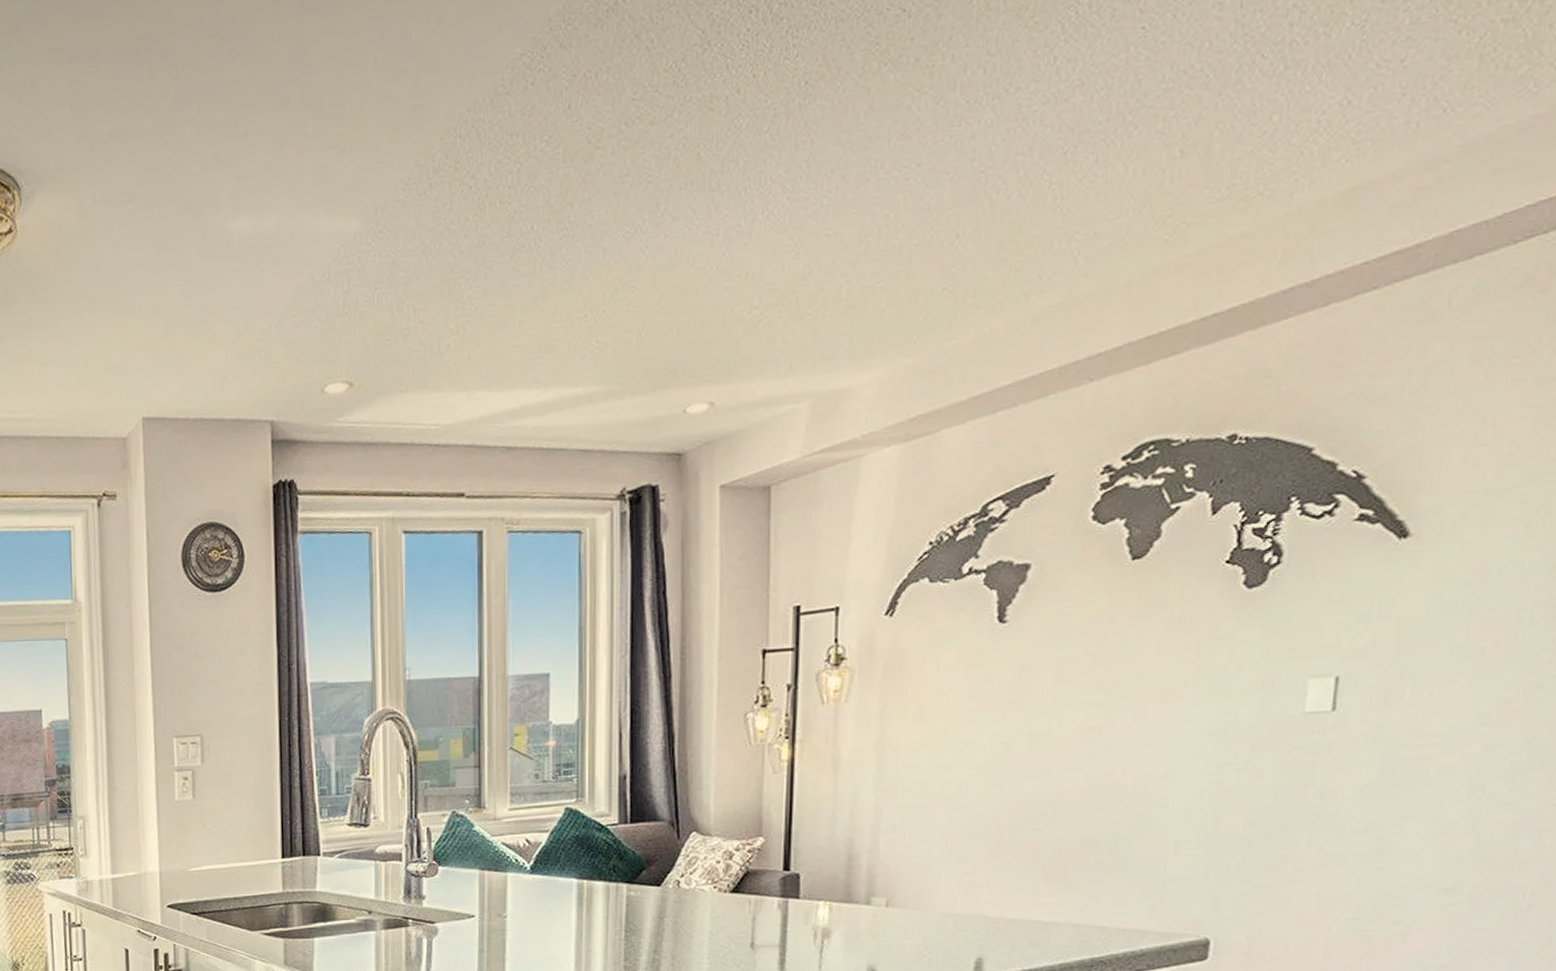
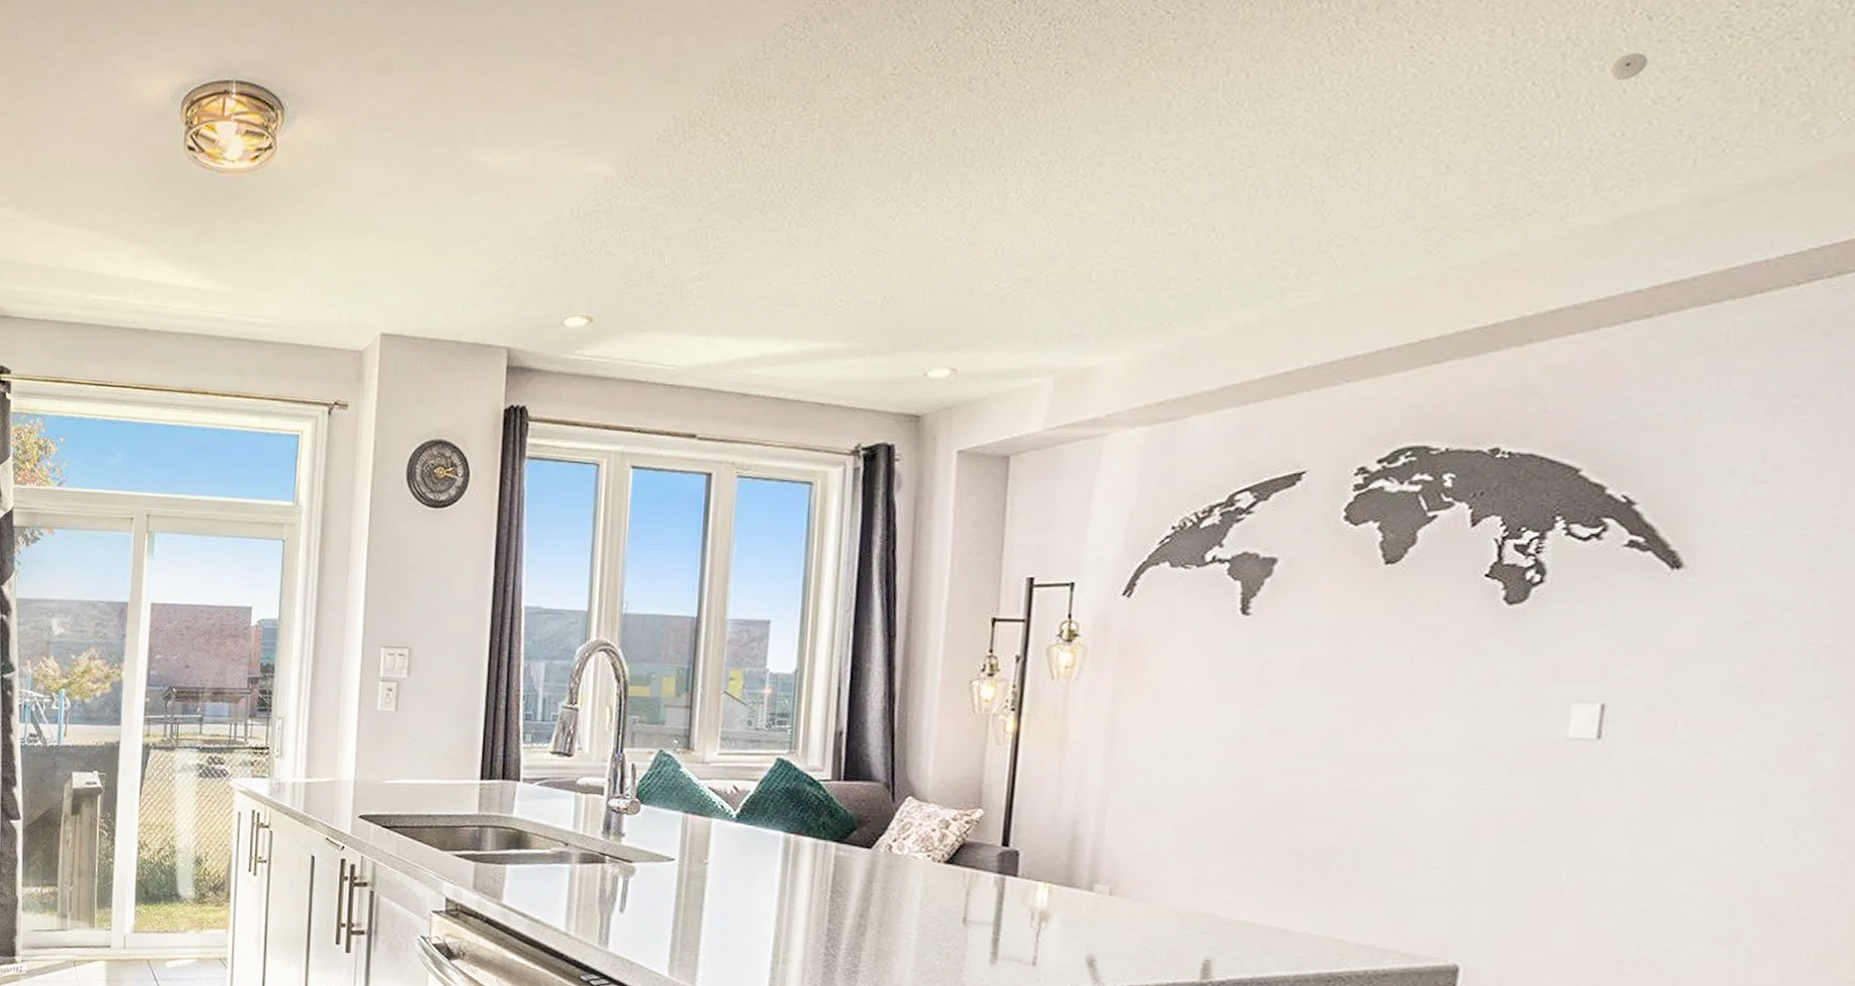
smoke detector: none [1333,15,1373,47] -> present [1607,53,1648,81]

